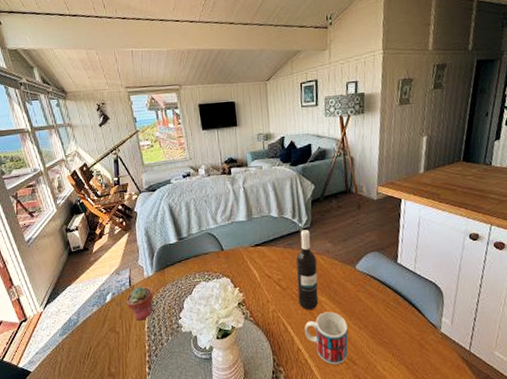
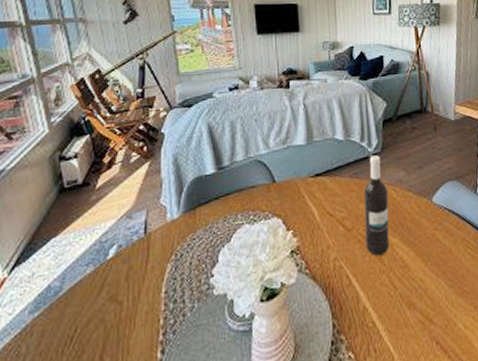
potted succulent: present [126,286,154,321] -> none [137,233,177,283]
mug: present [304,311,348,365] -> none [371,256,424,326]

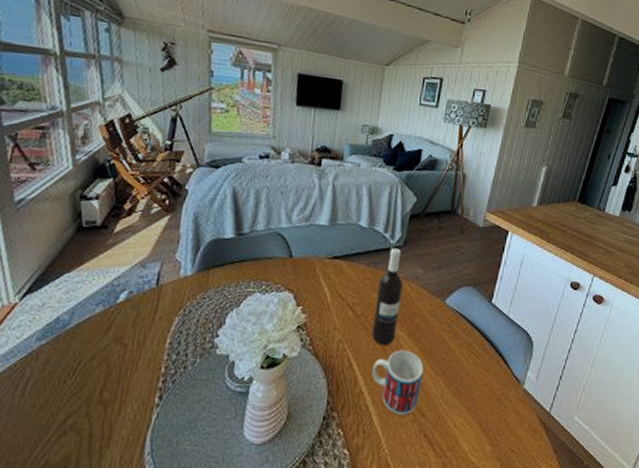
mug: none [371,256,424,326] -> present [371,350,424,415]

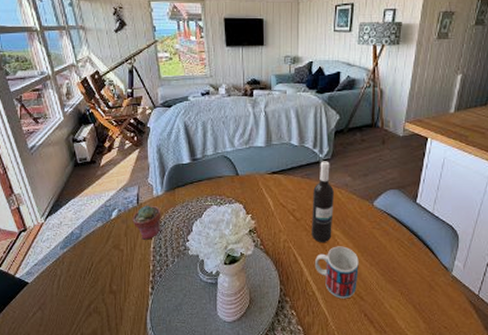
potted succulent: none [146,287,187,333] -> present [132,205,161,240]

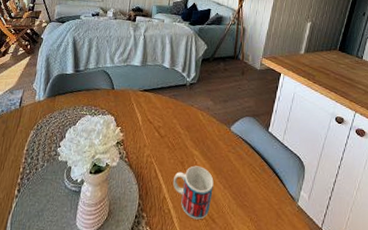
potted succulent: present [132,205,161,240] -> none [12,108,40,142]
wine bottle: present [312,161,334,243] -> none [173,84,197,162]

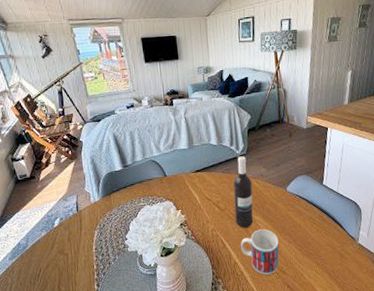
wine bottle: none [173,84,197,162] -> present [233,156,254,229]

